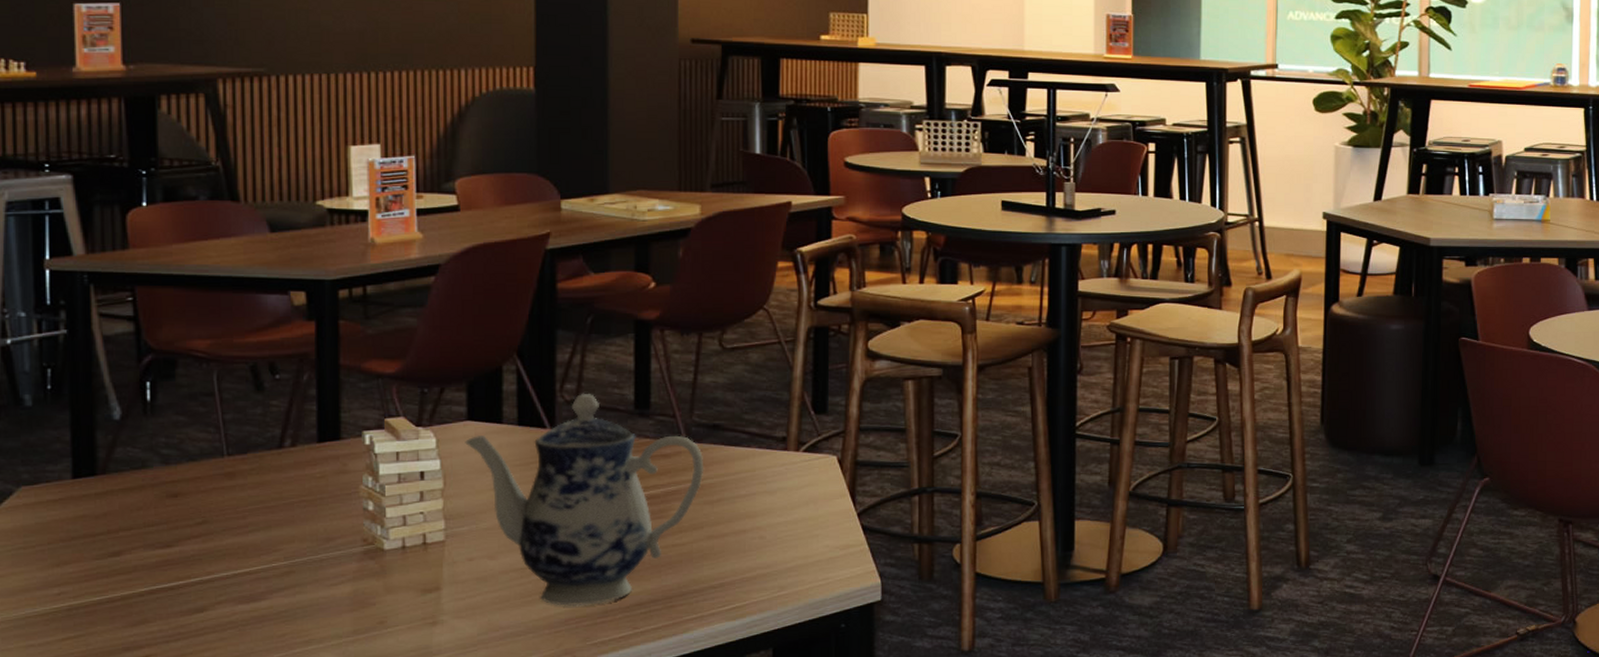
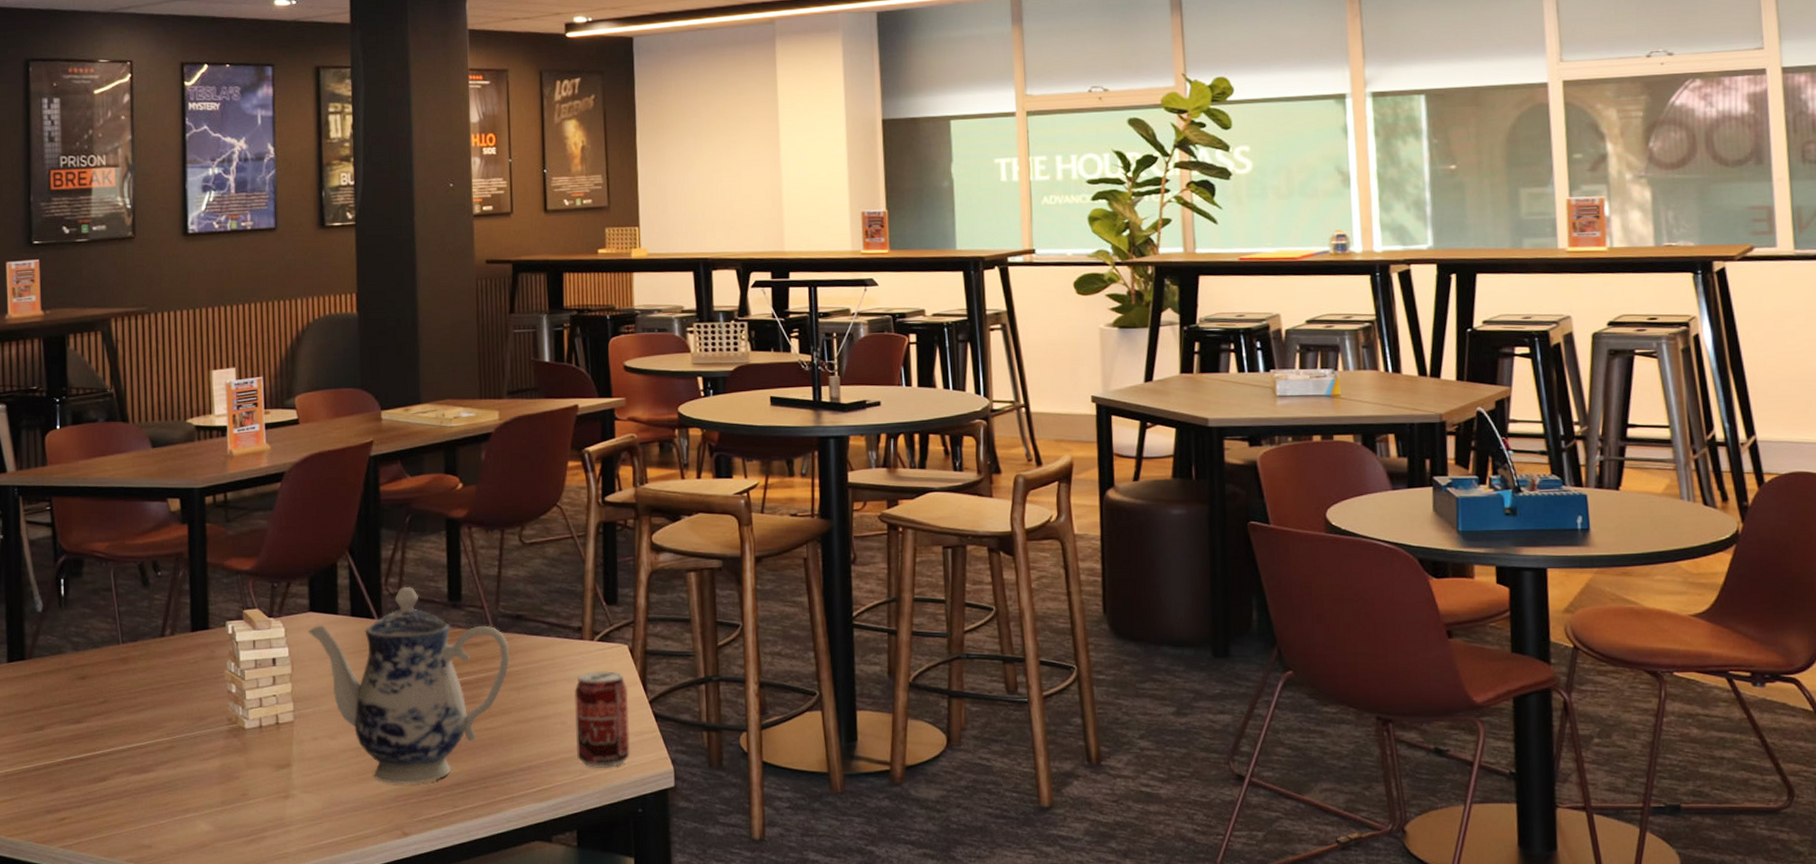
beverage can: none [776,483,835,584] -> present [574,671,630,769]

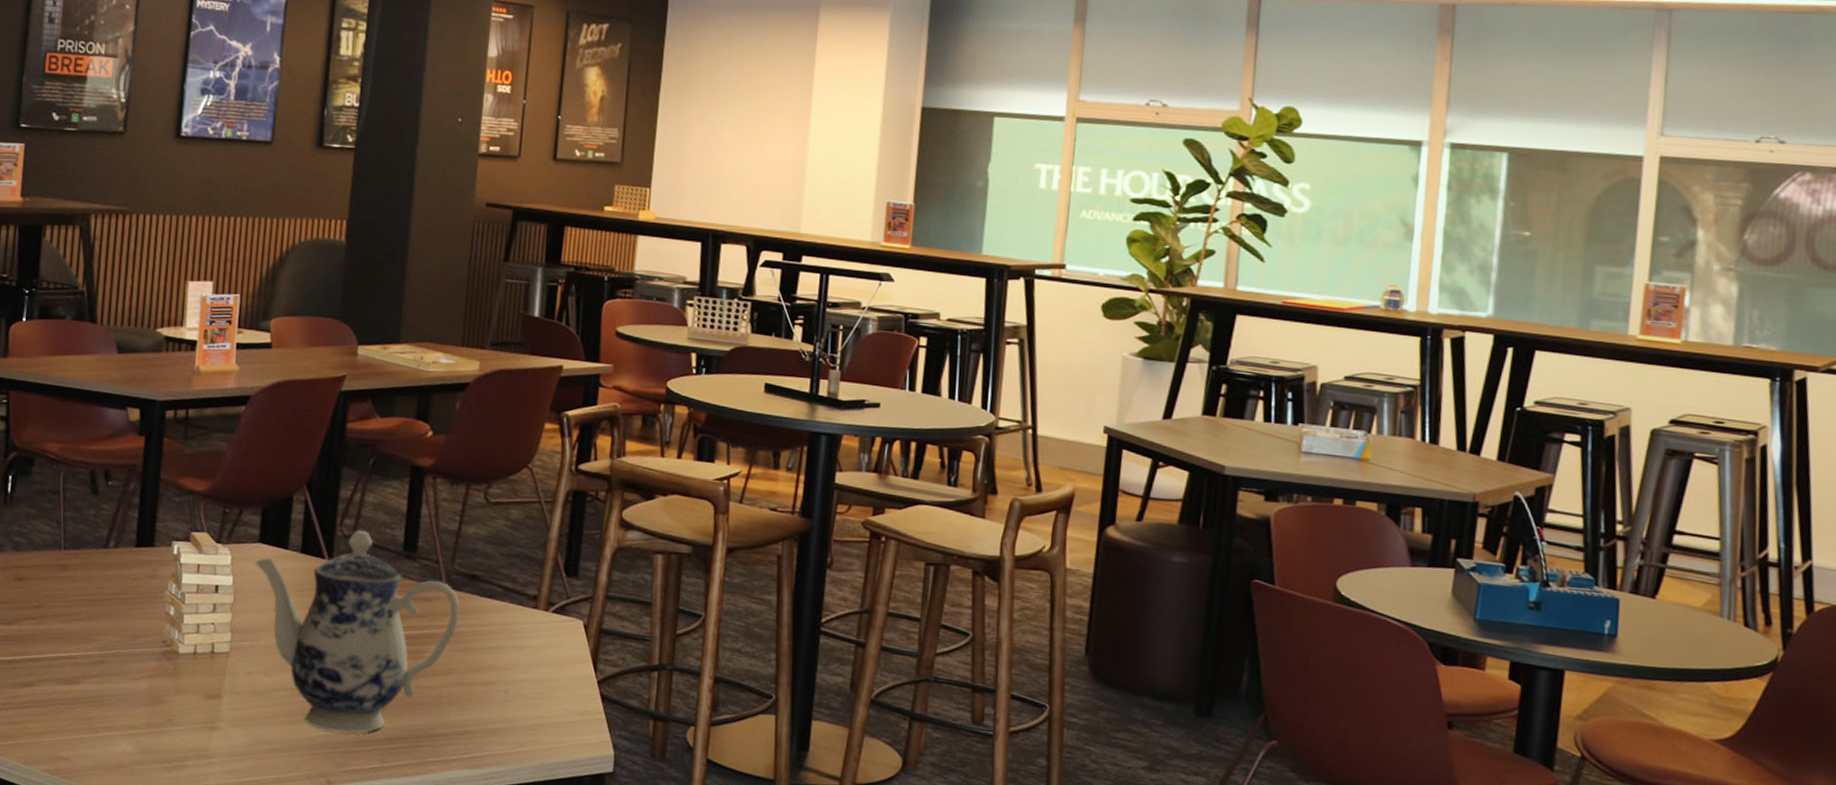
beverage can: present [574,671,630,769] -> none [516,643,578,745]

